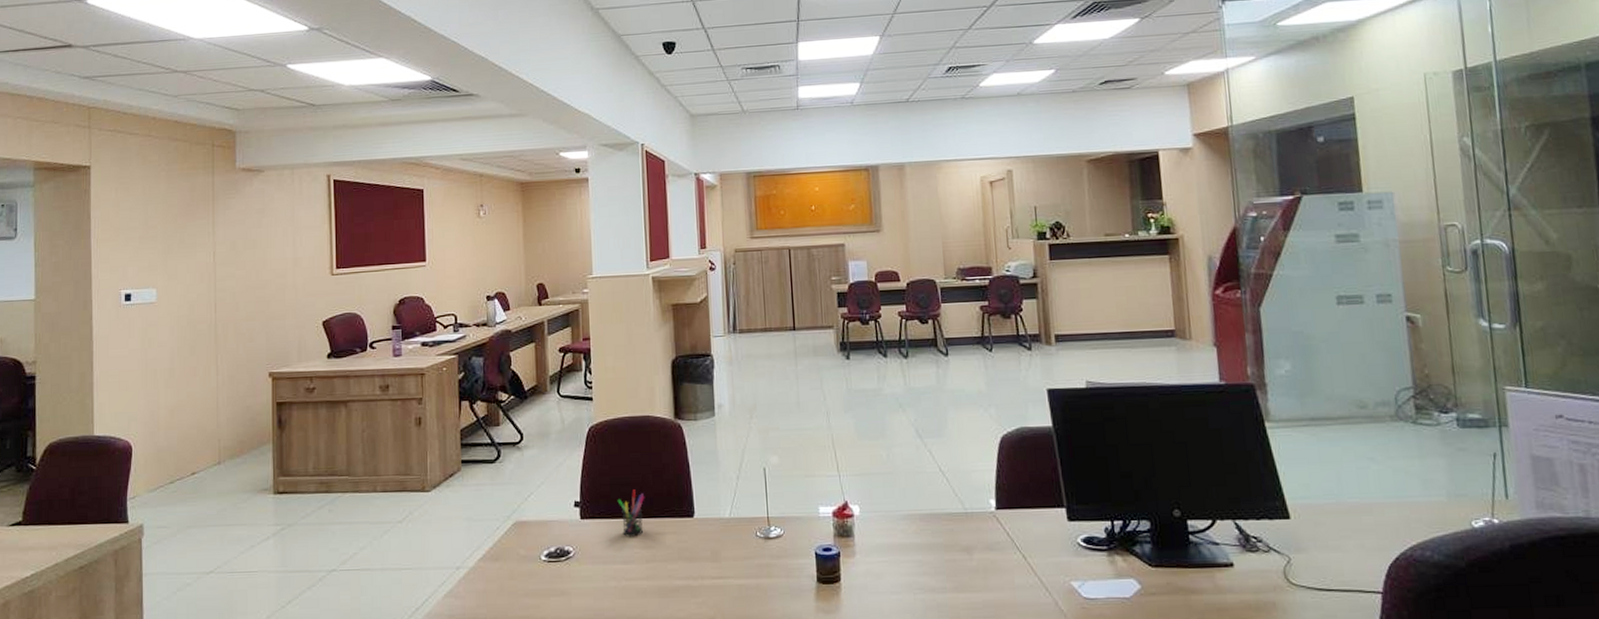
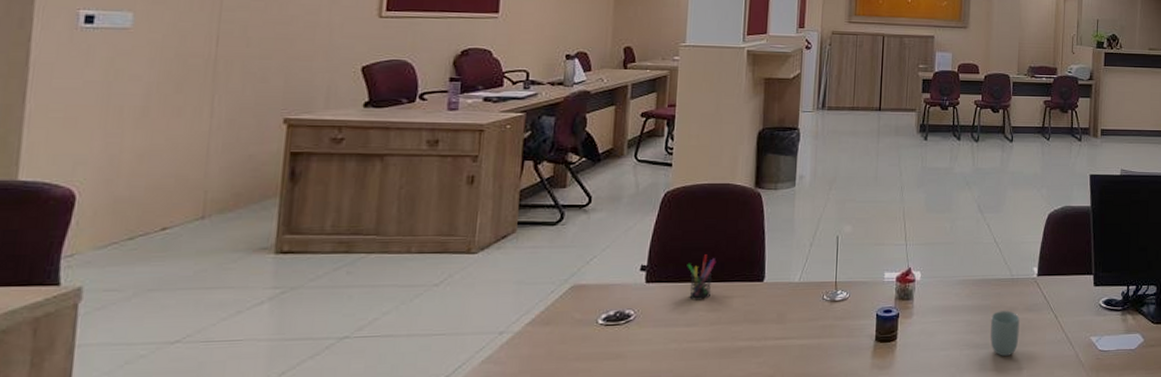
cup: none [946,550,982,602] -> present [990,310,1020,356]

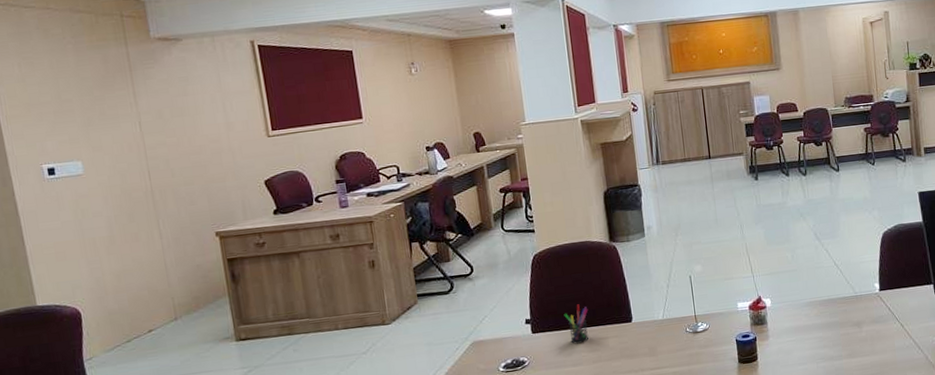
cup: present [990,310,1020,356] -> none [841,324,870,365]

